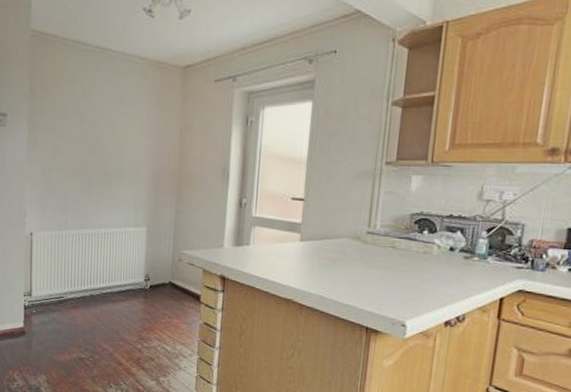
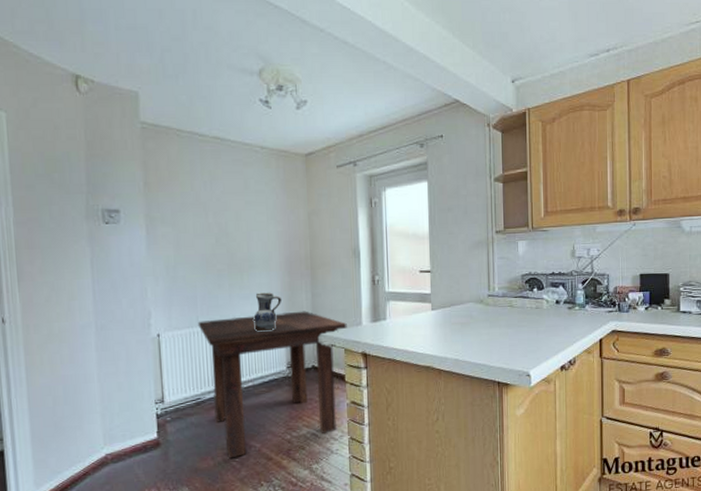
dining table: none [66,225,208,357] -> present [197,311,347,459]
ceramic jug: none [117,204,147,243] -> present [253,292,282,332]

